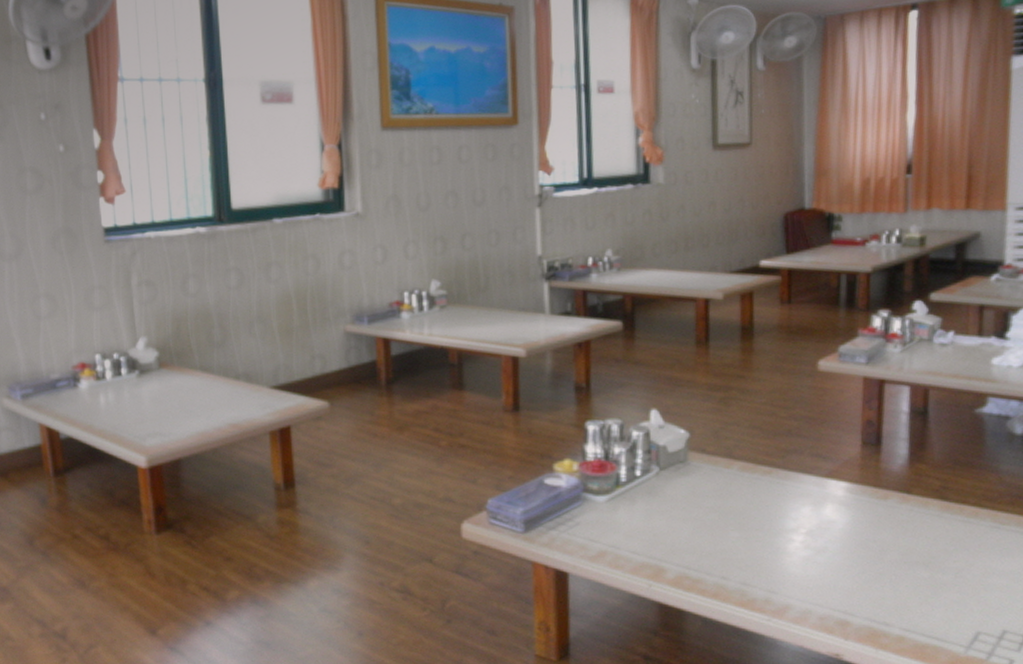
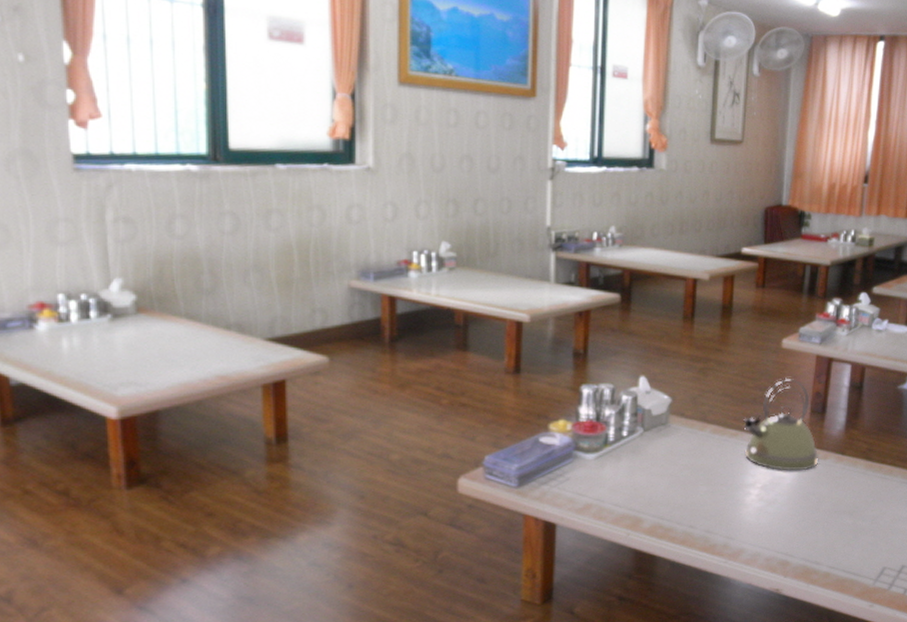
kettle: none [777,405,878,514] -> present [743,378,819,471]

